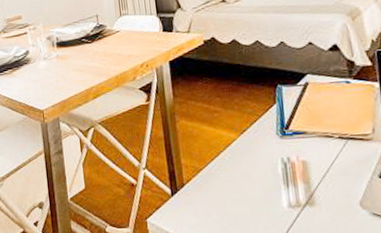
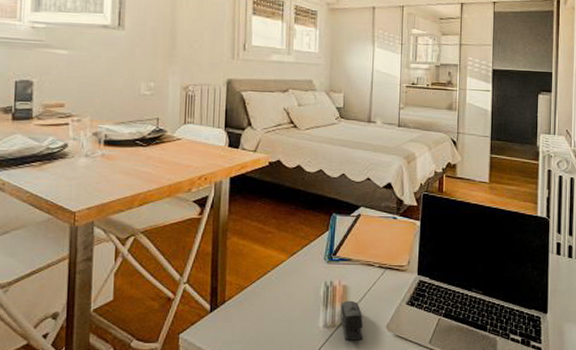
stapler: none [303,176,335,223] -> present [340,300,364,342]

